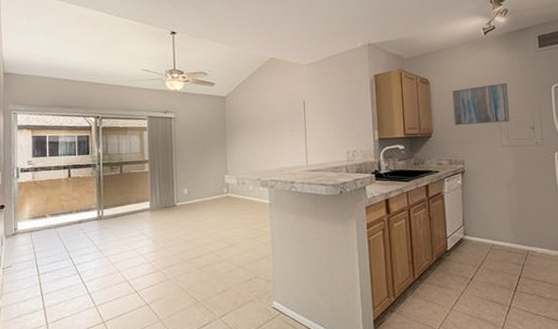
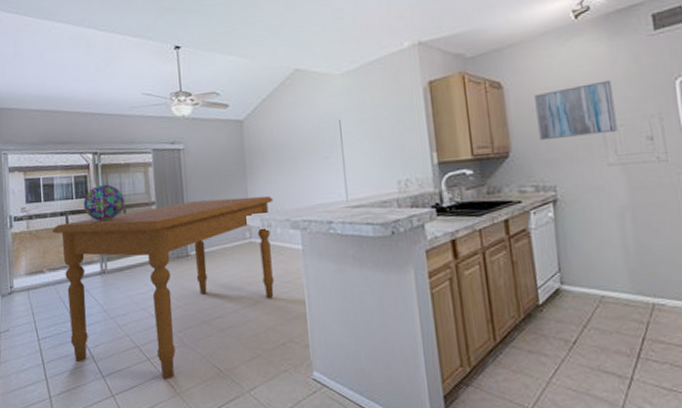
dining table: none [55,159,248,309] -> present [52,196,275,380]
decorative sphere: none [84,144,121,175] -> present [83,184,125,222]

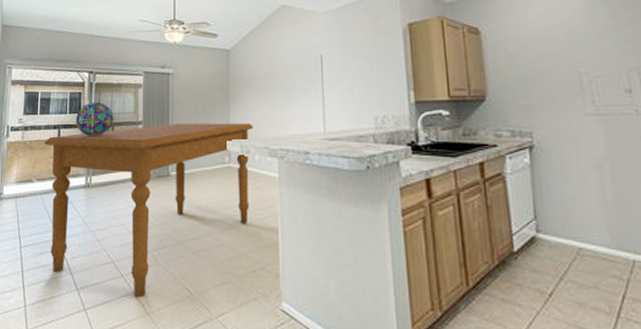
wall art: present [534,80,618,141] -> none [511,32,595,87]

